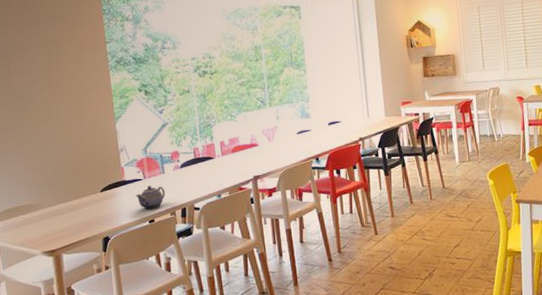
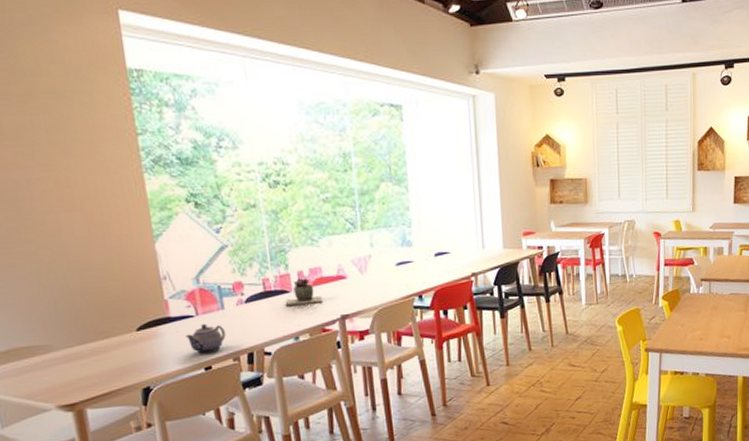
succulent plant: none [210,147,239,169] -> present [285,278,322,306]

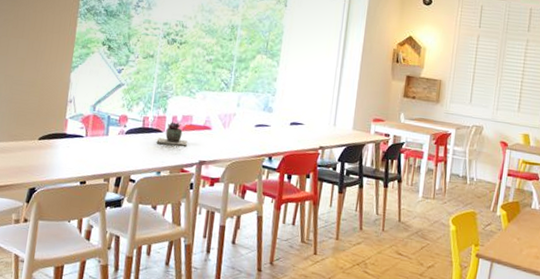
teapot: present [186,323,226,354] -> none [73,144,104,171]

